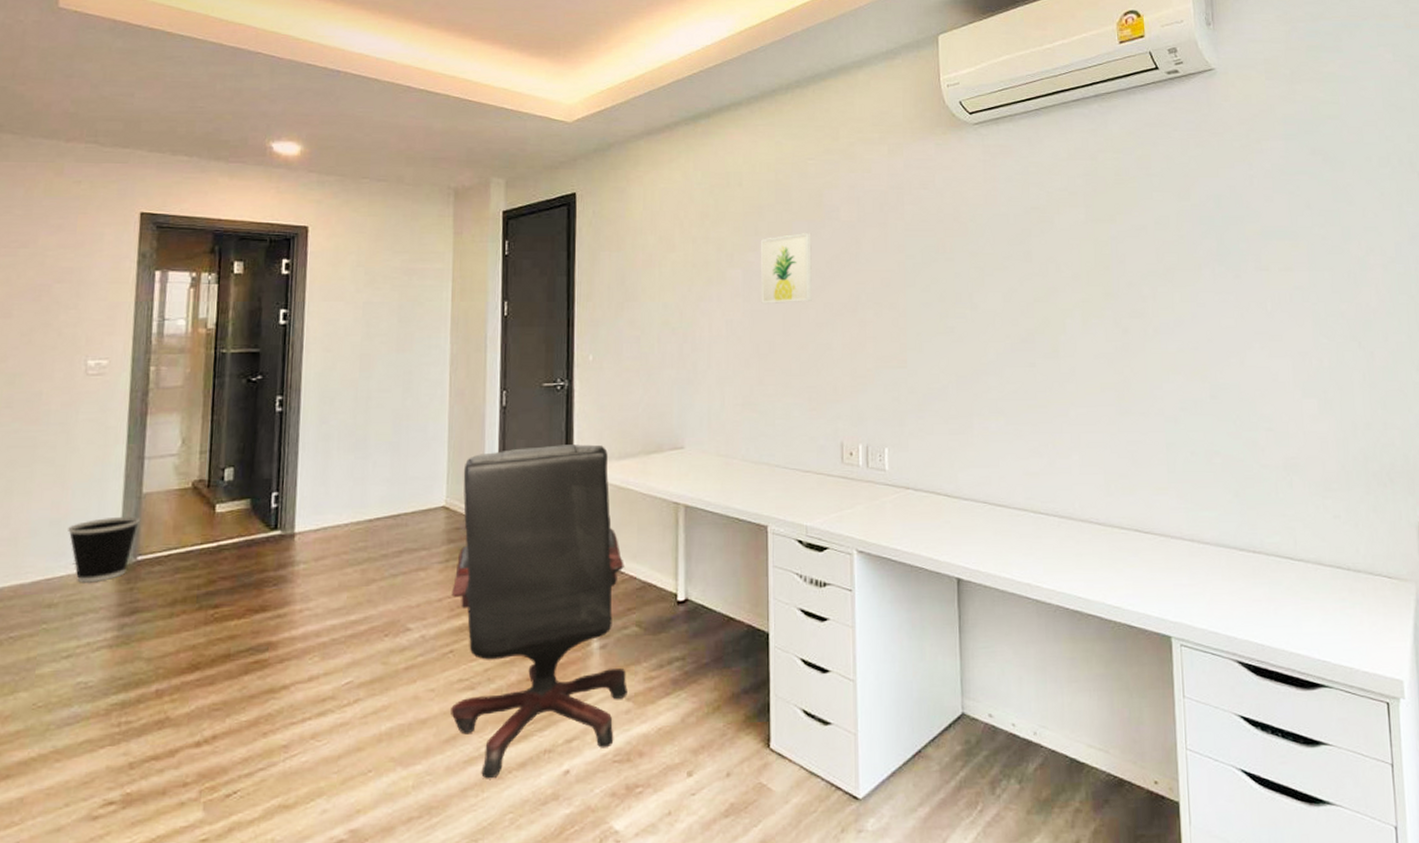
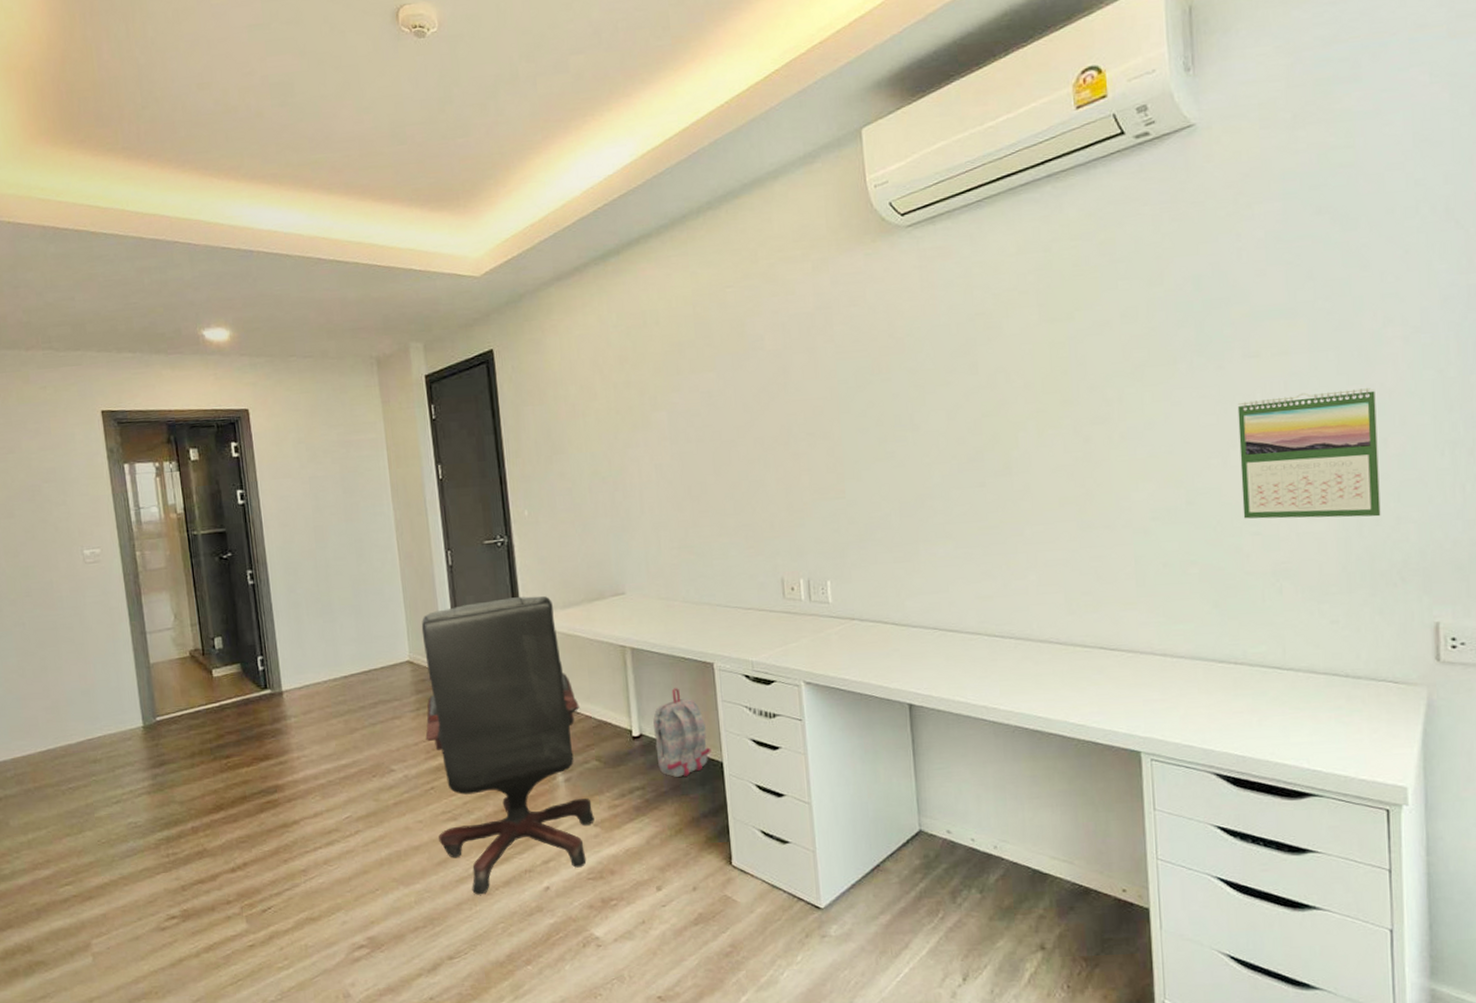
wastebasket: present [68,516,141,583] -> none [96,683,153,742]
backpack: none [700,550,758,647] -> present [653,688,711,777]
wall art: present [760,233,812,305] -> none [683,366,741,446]
calendar: none [1252,305,1371,422] -> present [1237,388,1381,519]

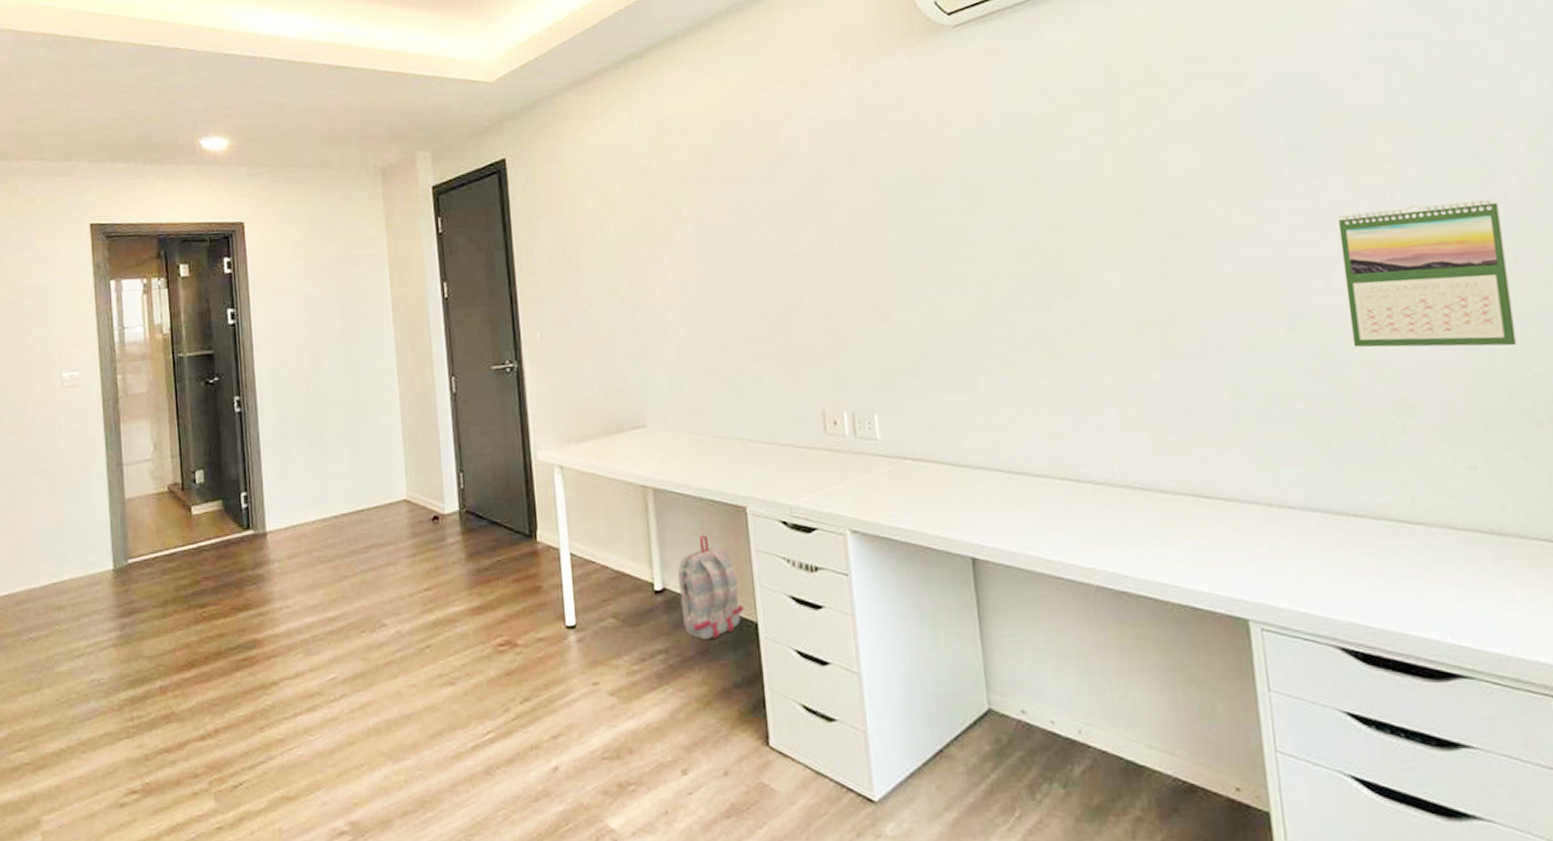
office chair: present [421,596,595,895] -> none [420,428,611,775]

